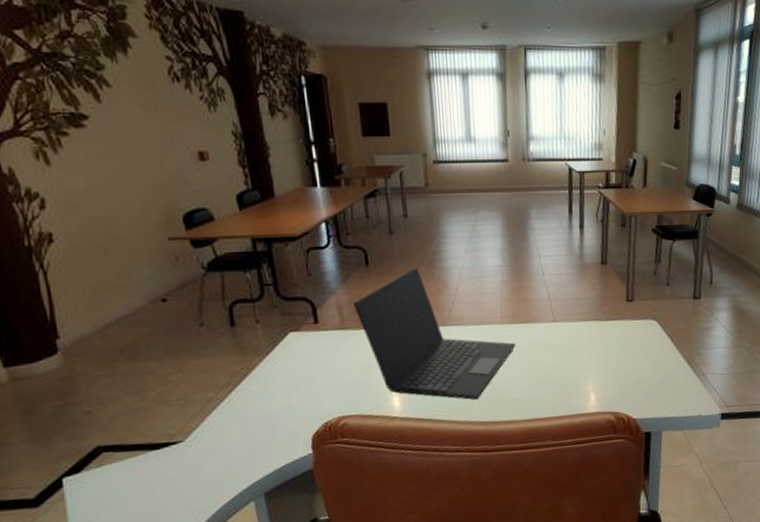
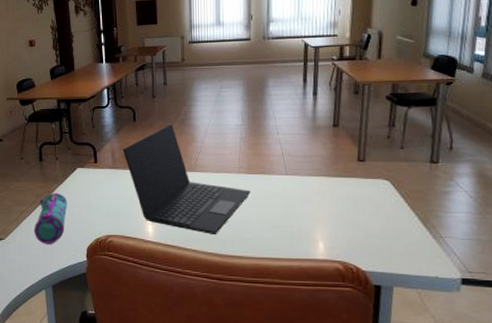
pencil case: none [229,368,280,440] -> present [34,192,68,244]

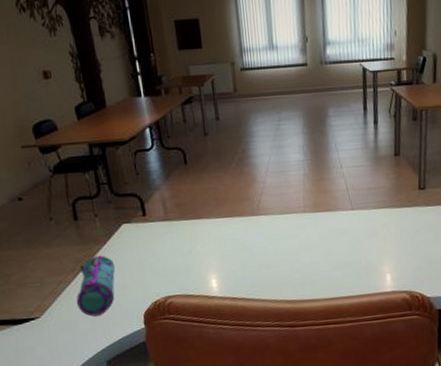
laptop: present [122,123,251,235] -> none [174,164,318,282]

